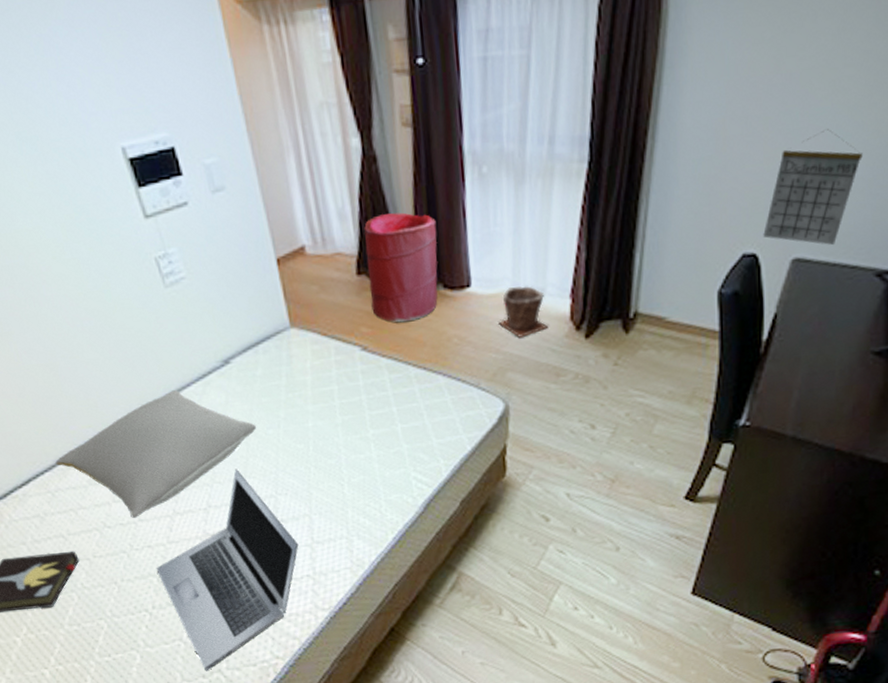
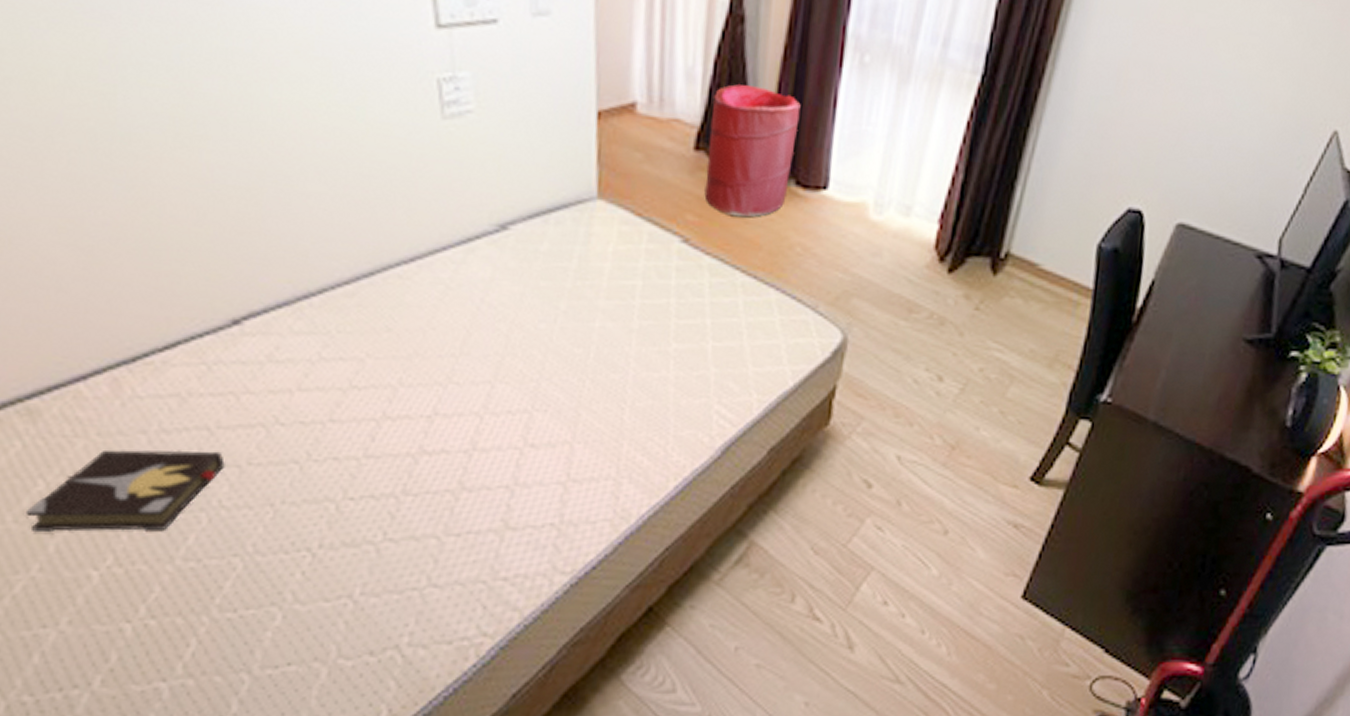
pillow: present [55,390,257,518] -> none [225,252,526,416]
laptop: present [156,468,299,672] -> none [338,368,548,646]
plant pot: present [499,286,549,337] -> none [853,199,910,259]
calendar: present [763,129,863,246] -> none [1151,93,1258,217]

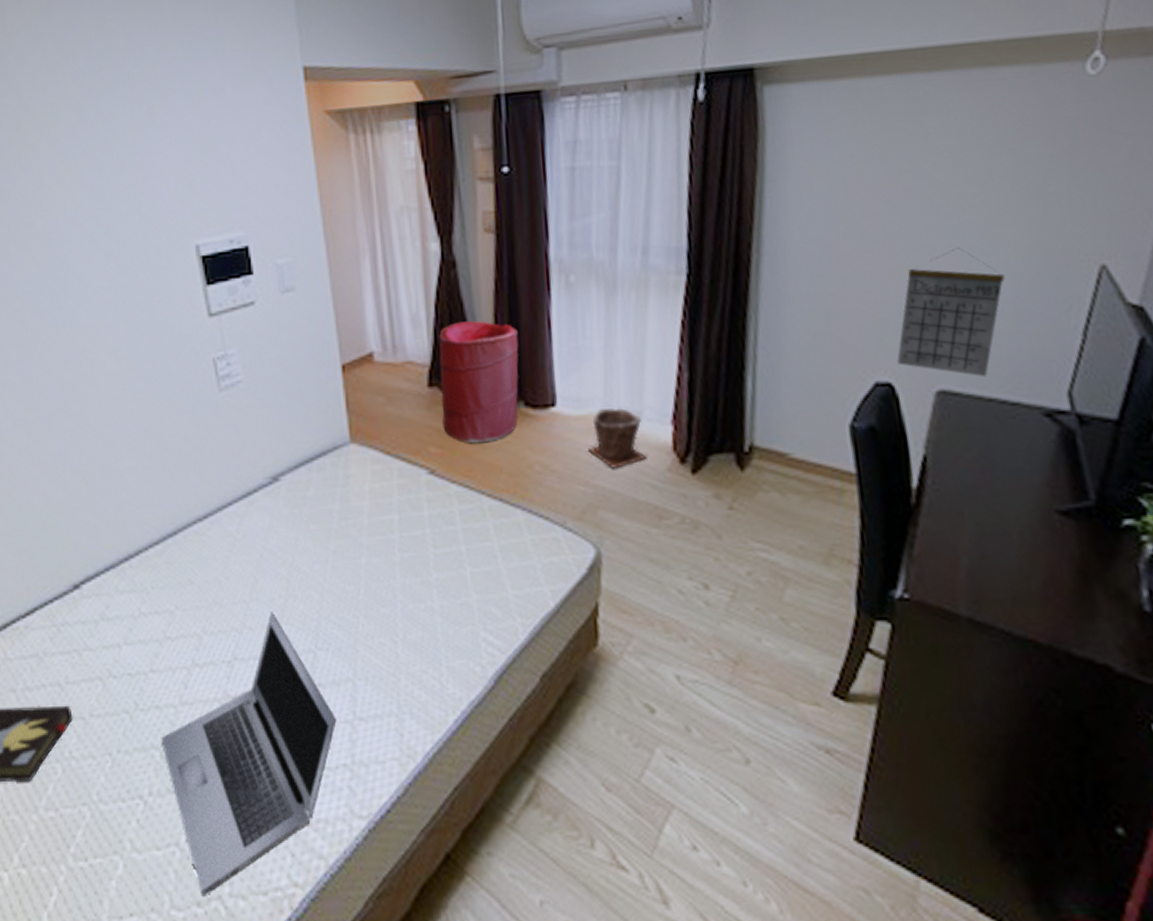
laptop: none [338,368,548,646] -> present [161,611,337,897]
plant pot: none [853,199,910,259] -> present [588,408,648,468]
calendar: none [1151,93,1258,217] -> present [897,248,1005,378]

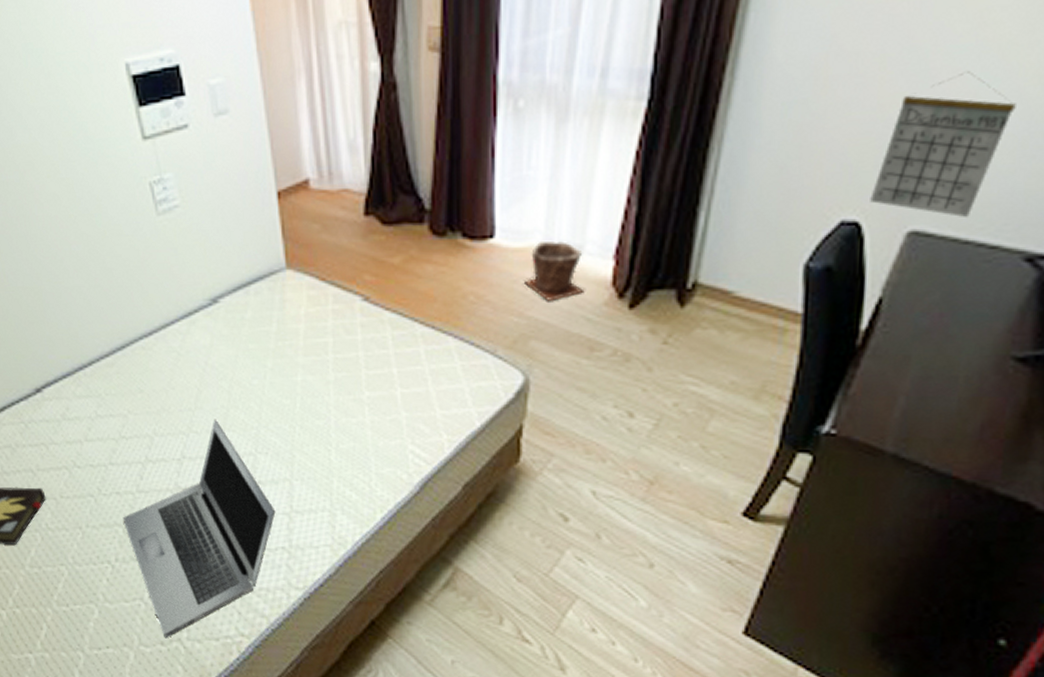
laundry hamper: present [439,321,519,444] -> none [376,148,460,273]

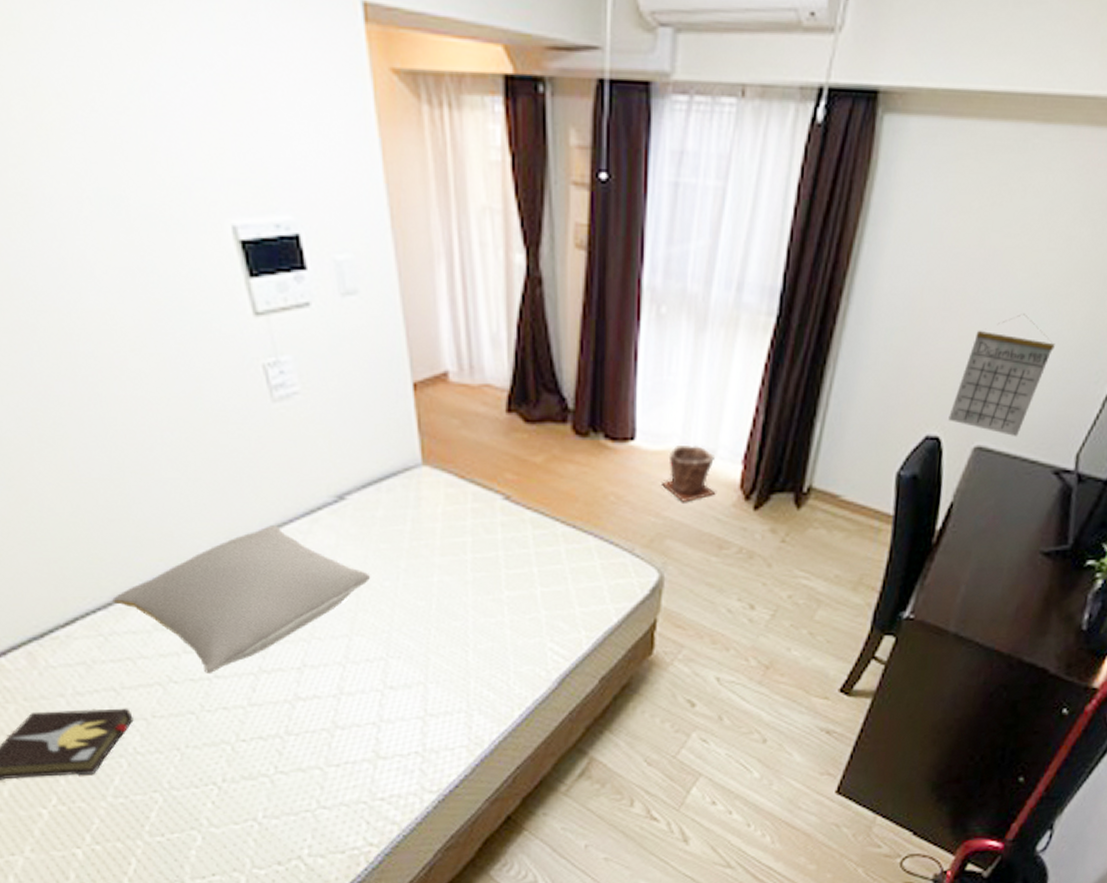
pillow: none [31,327,241,460] -> present [112,525,371,673]
laptop: present [122,419,276,639] -> none [231,623,409,858]

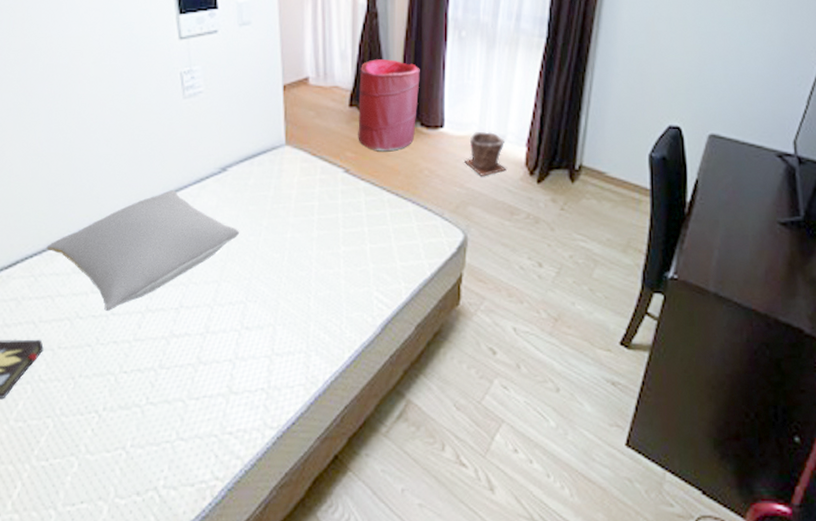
laundry hamper: none [519,346,603,472] -> present [358,59,420,152]
calendar: present [948,314,1055,437] -> none [685,35,761,127]

